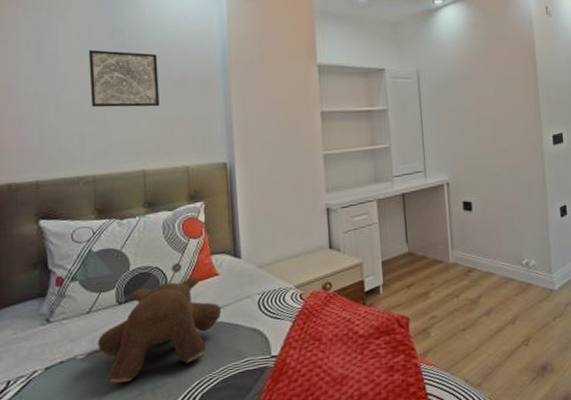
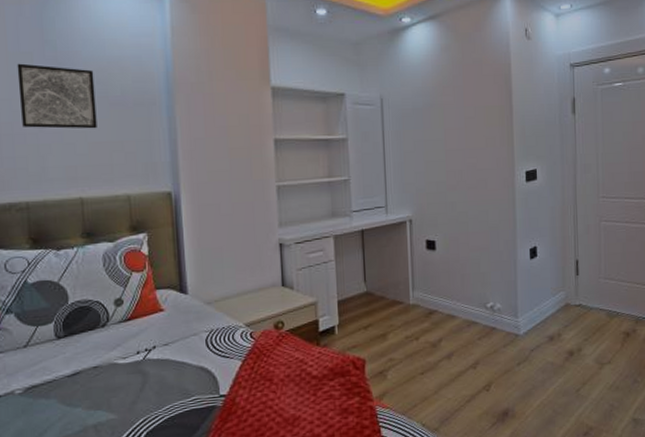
teddy bear: present [97,278,222,383] -> none [36,313,167,419]

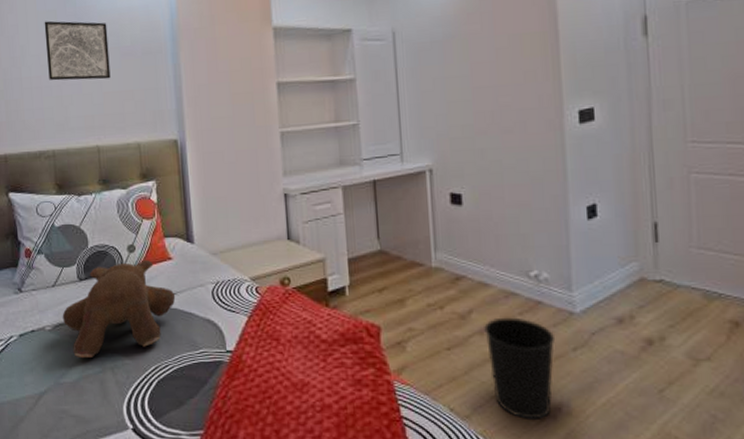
teddy bear: none [36,313,167,419] -> present [62,260,176,357]
wastebasket: none [451,342,505,425] -> present [484,317,556,420]

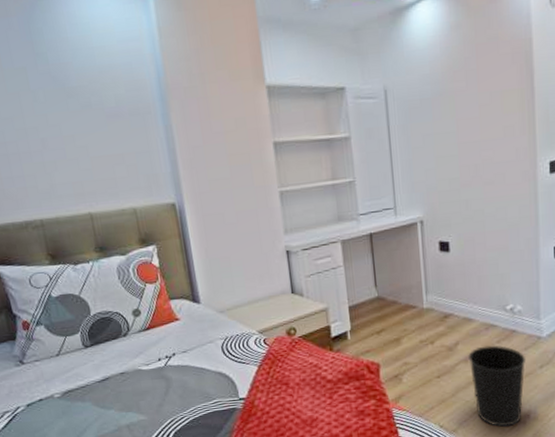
wall art: present [44,21,111,81] -> none [13,79,97,146]
teddy bear: present [62,260,176,357] -> none [70,323,186,420]

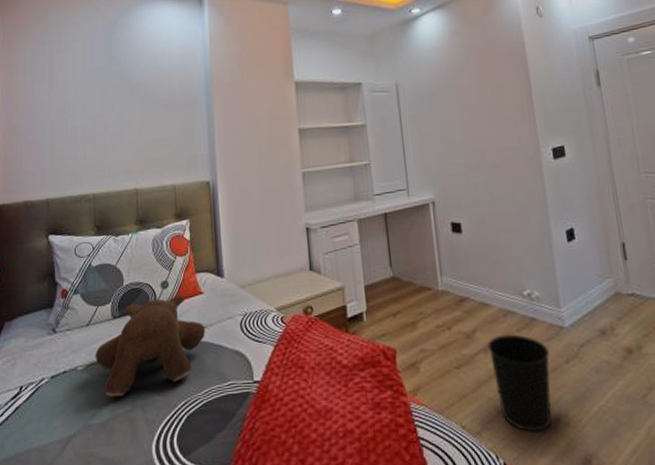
teddy bear: none [70,323,186,420] -> present [95,295,206,397]

